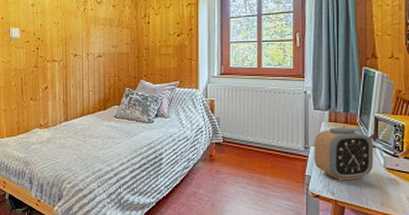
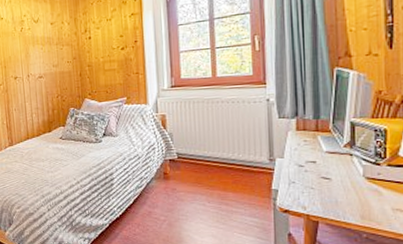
alarm clock: present [314,127,374,180] -> none [280,135,351,193]

